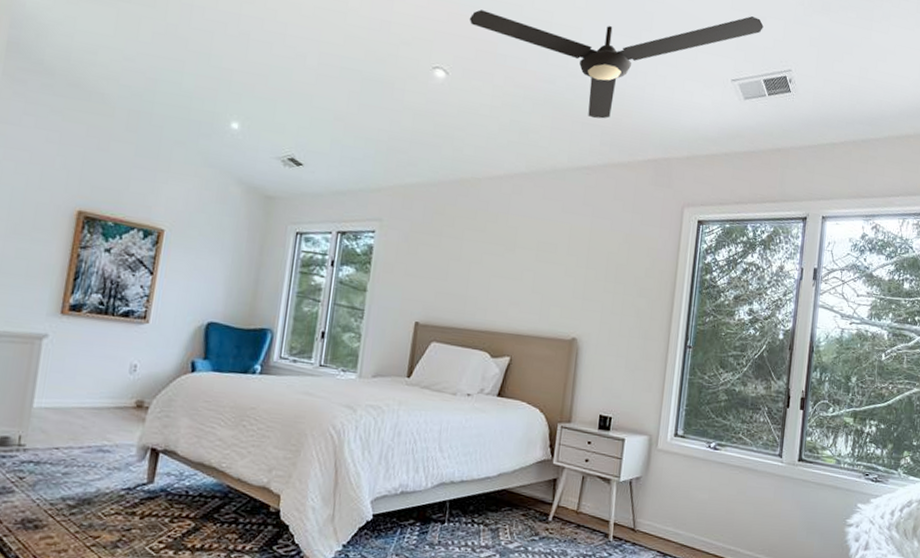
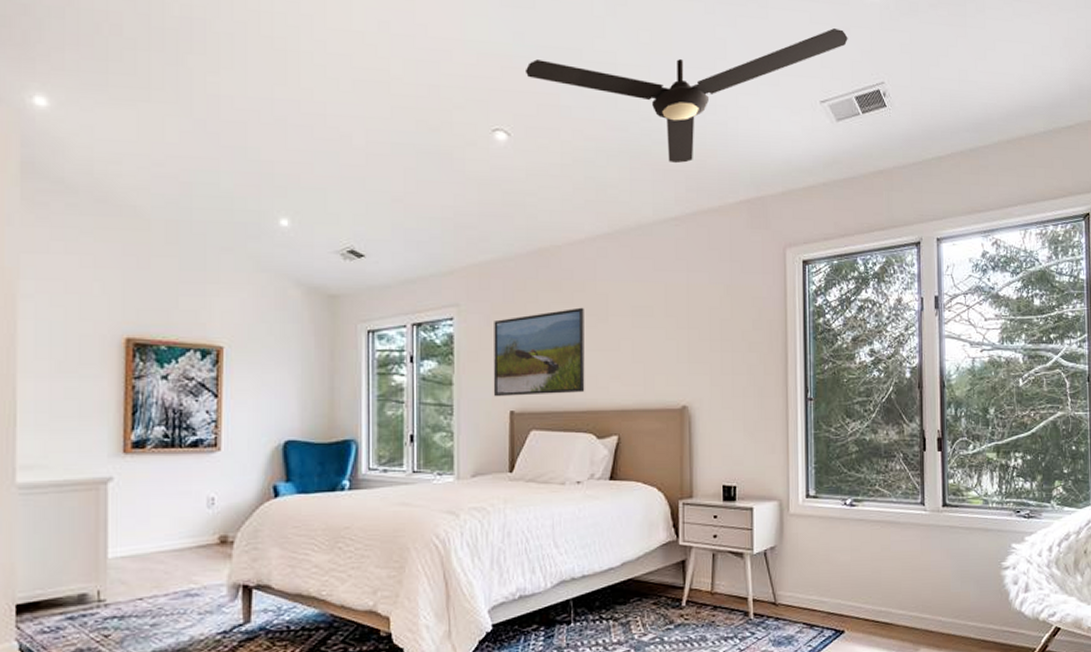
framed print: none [402,236,495,314] -> present [493,307,585,397]

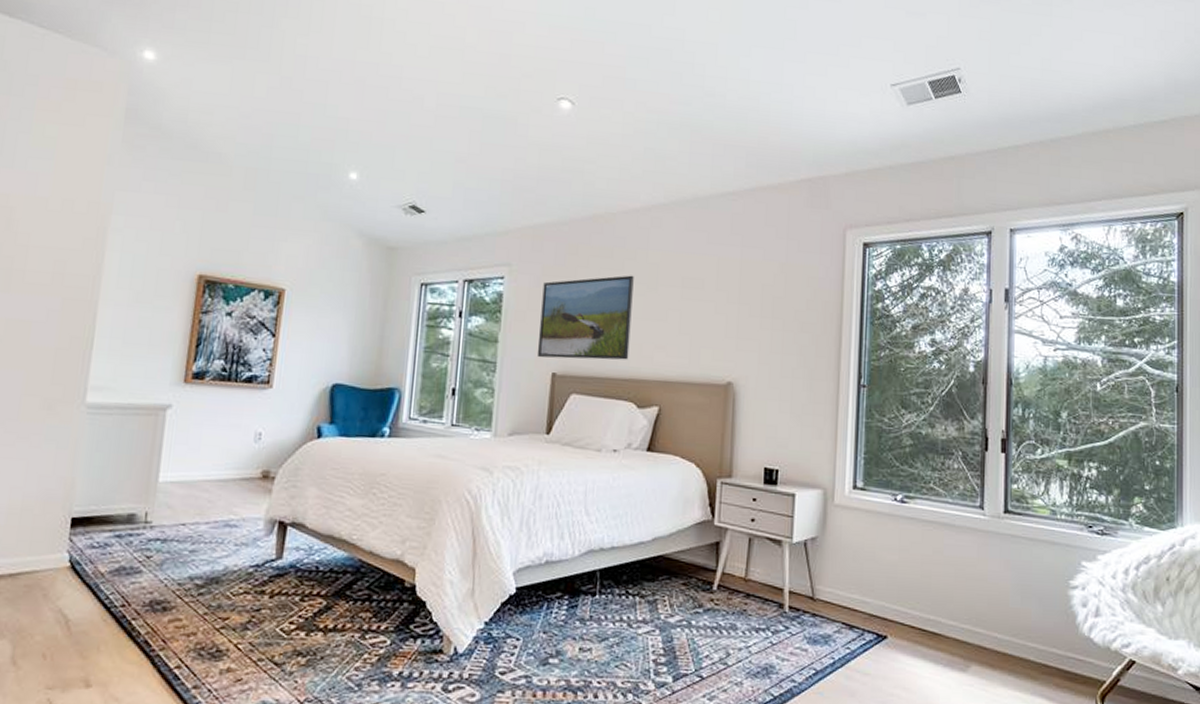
ceiling fan: present [525,28,848,164] -> none [593,13,924,139]

